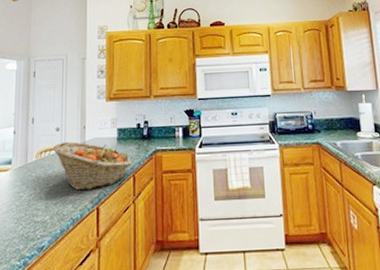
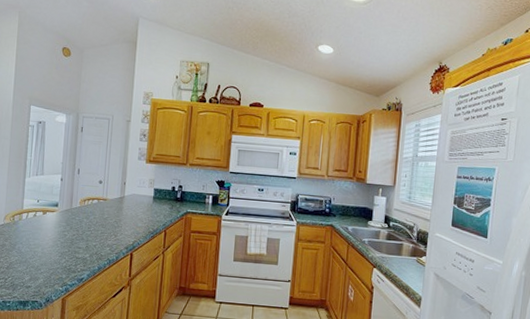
fruit basket: present [53,141,131,191] -> none [96,194,164,238]

